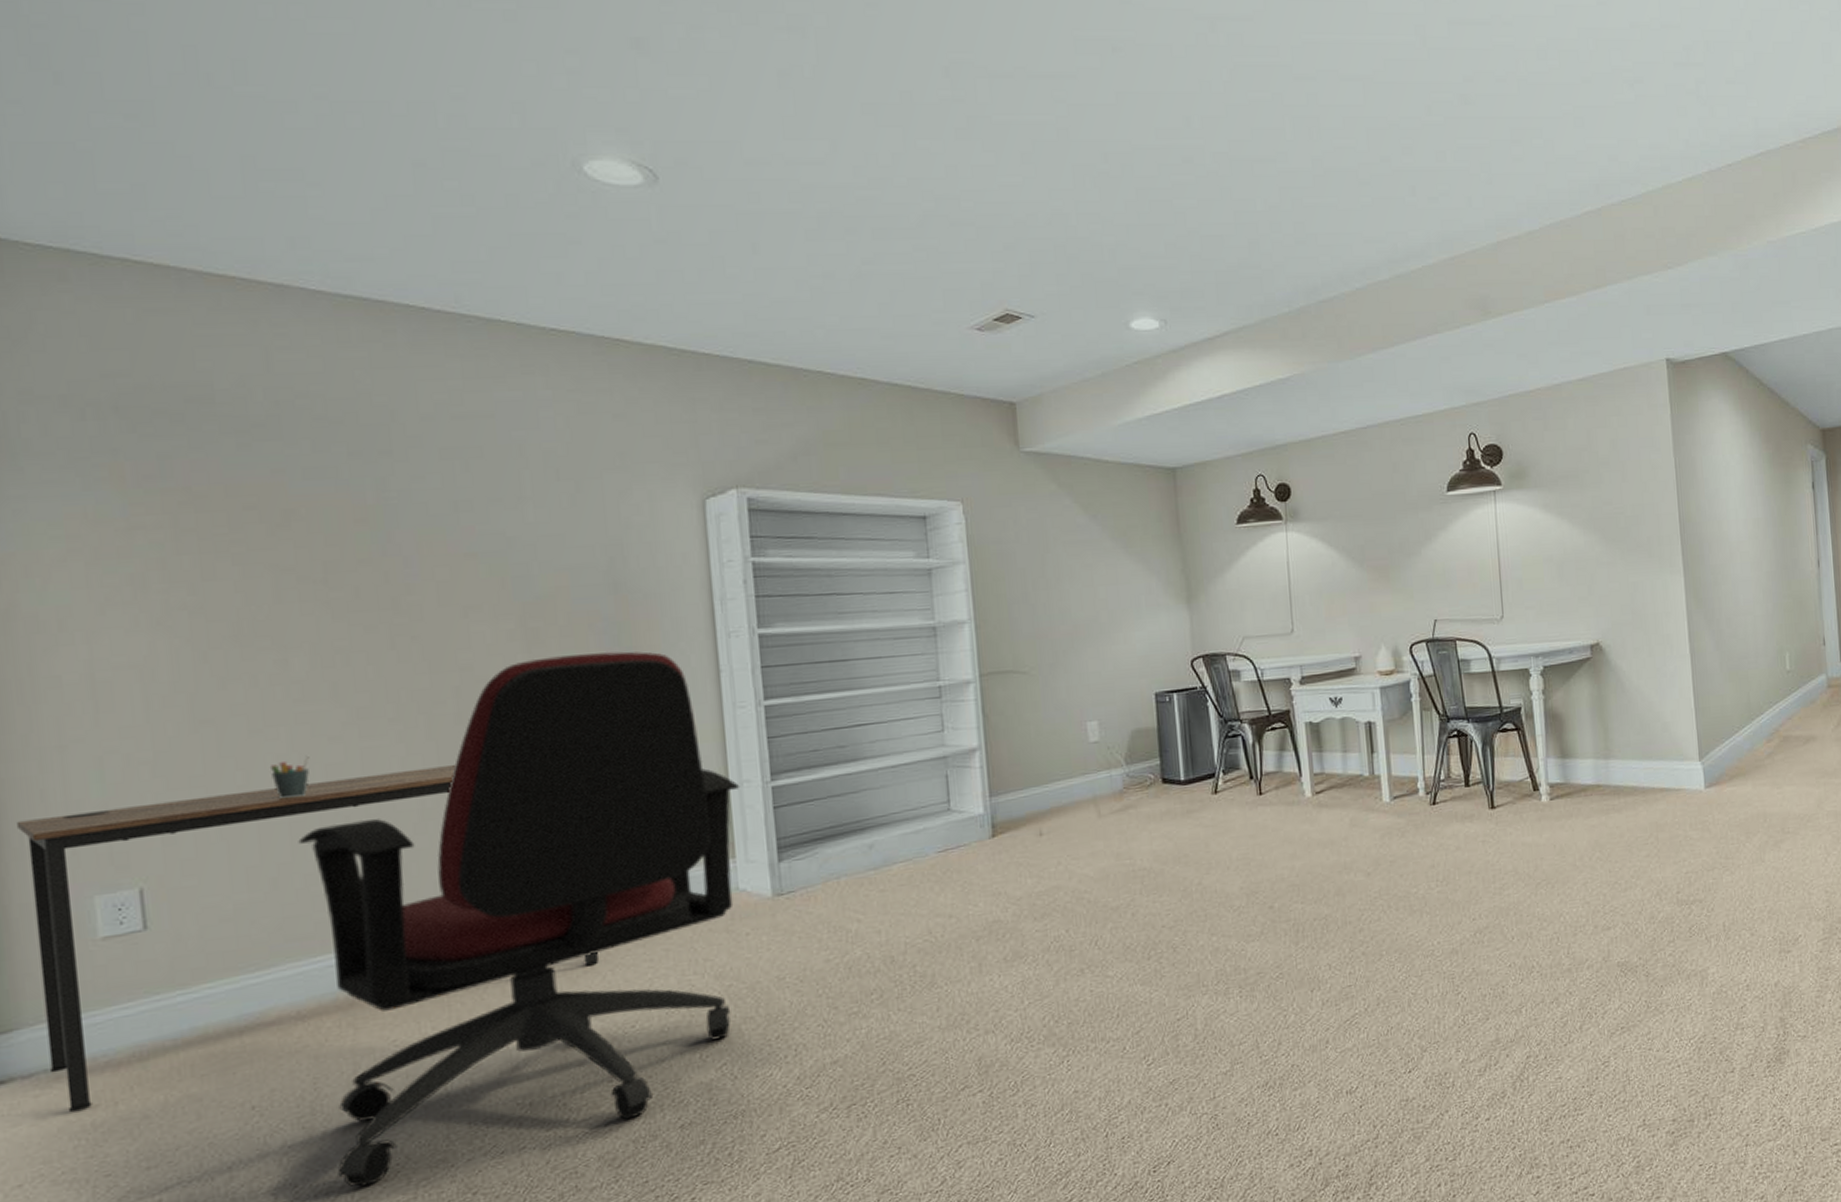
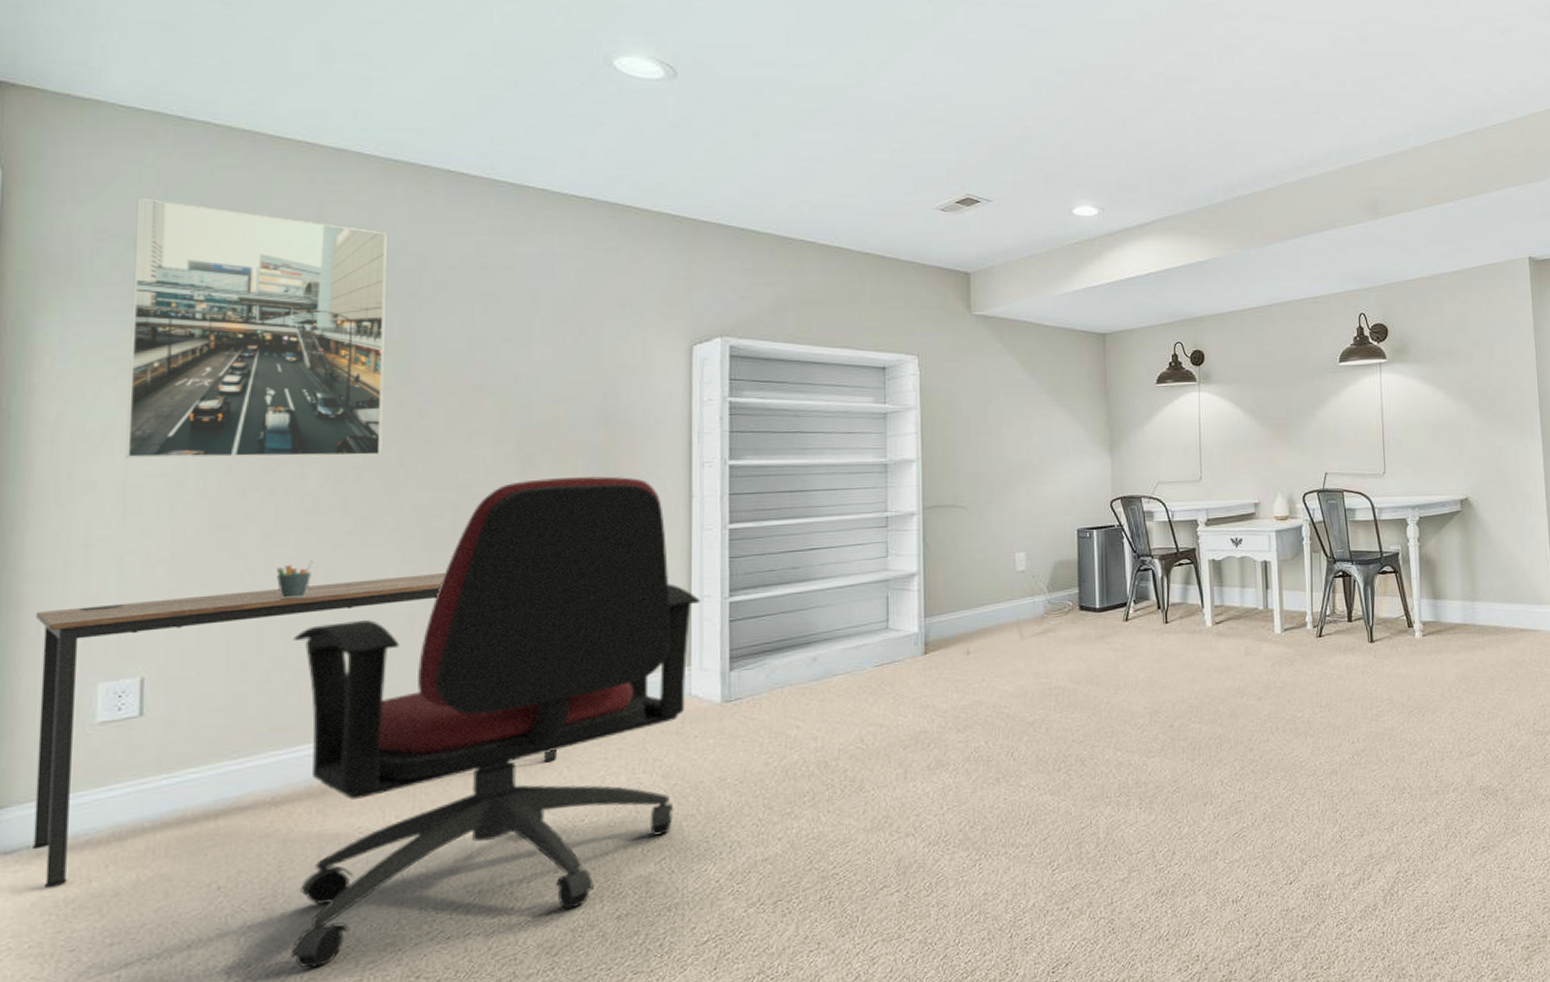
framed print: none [59,352,370,650] -> present [125,198,387,459]

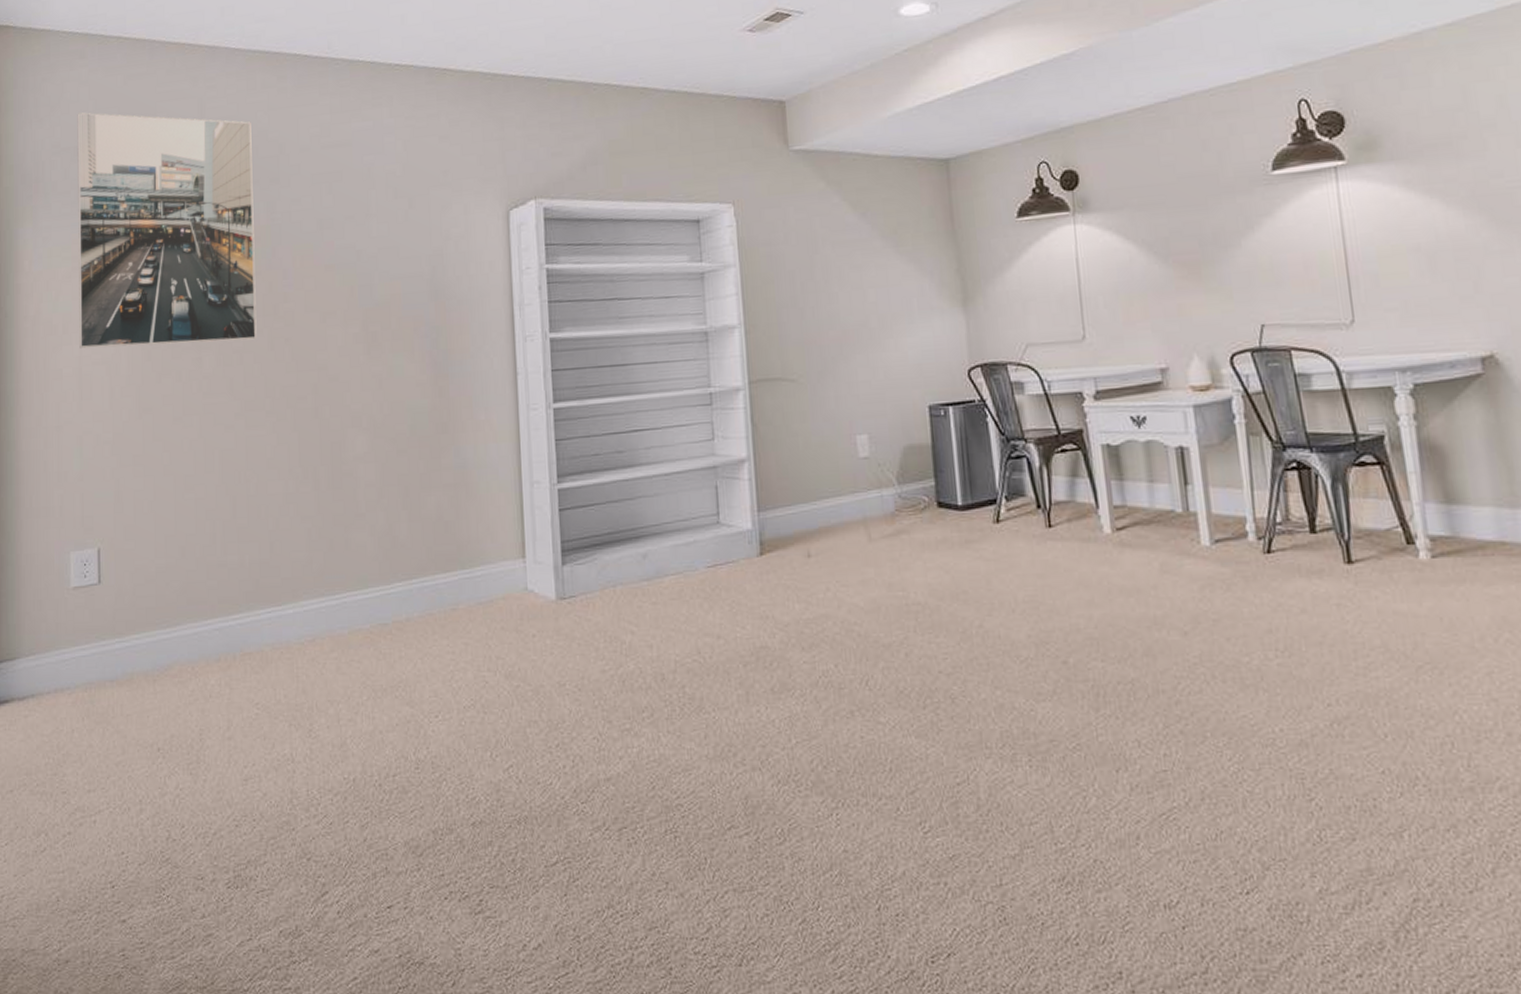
desk: present [31,572,557,889] -> none [28,454,411,734]
pen holder: present [275,560,313,600] -> none [185,441,212,479]
office chair: present [290,476,701,969] -> none [200,354,531,836]

